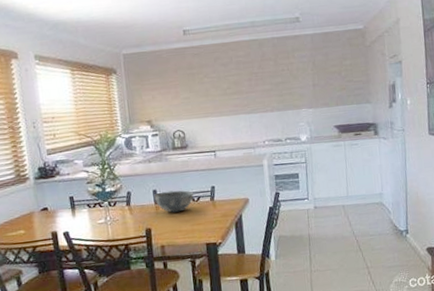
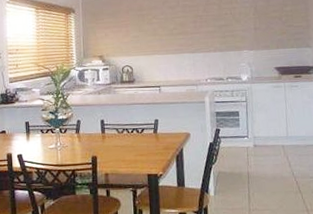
bowl: present [154,190,194,213] -> none [102,121,138,143]

